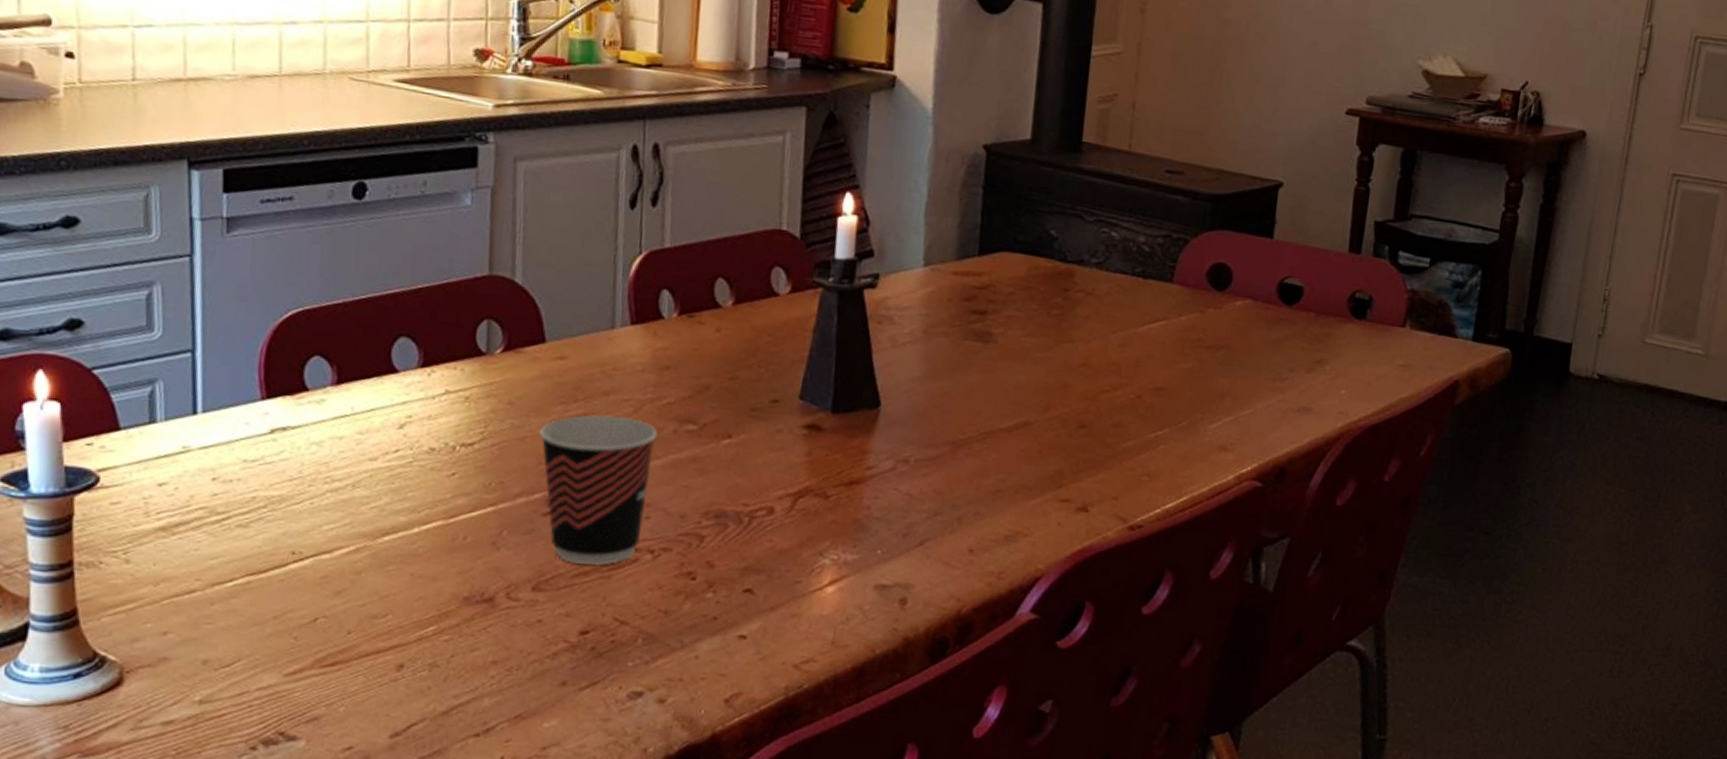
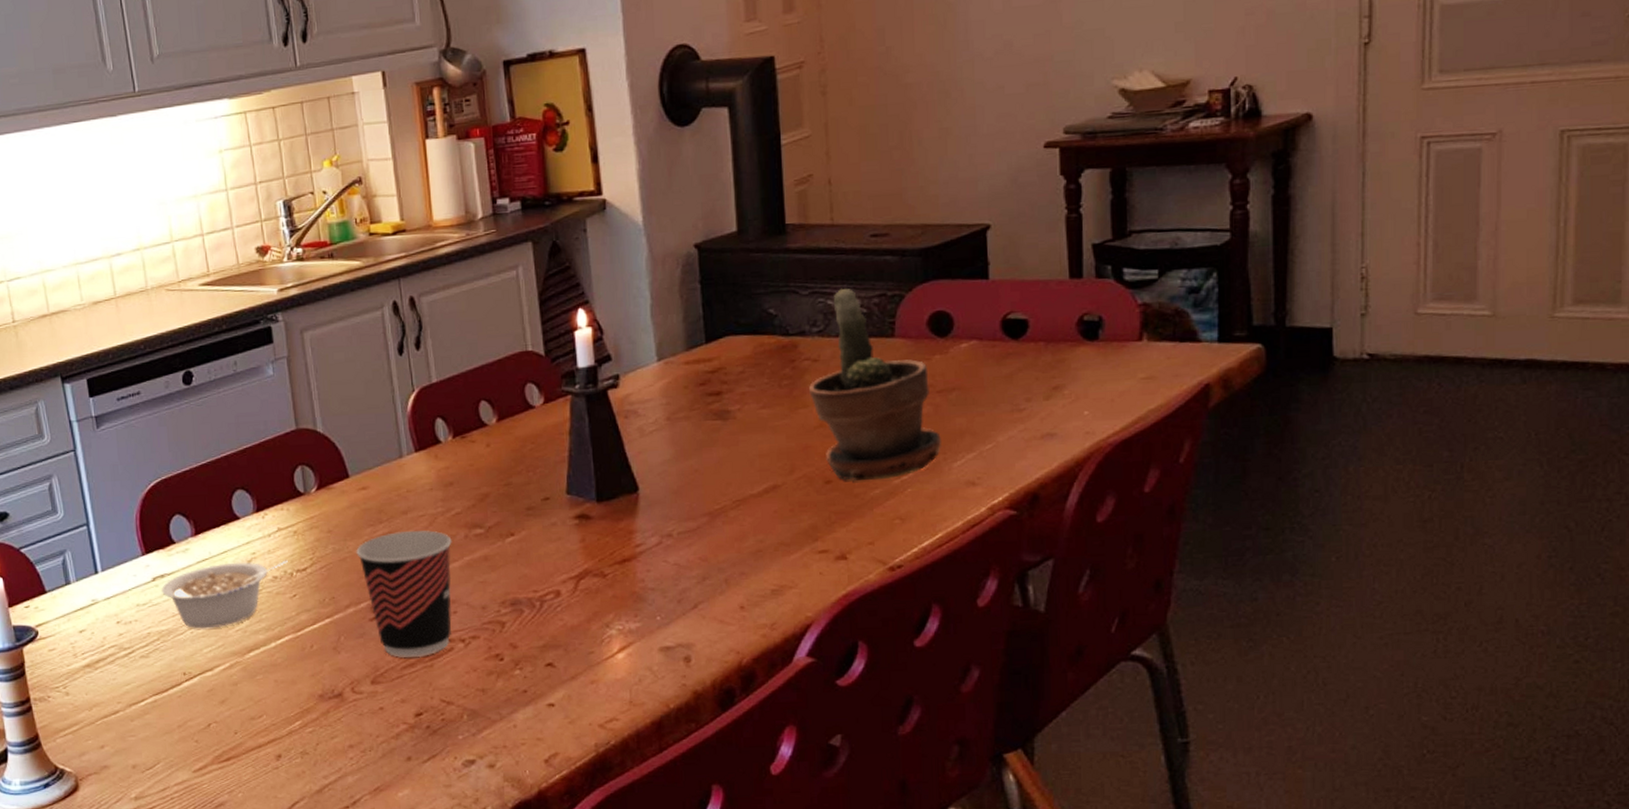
legume: none [280,423,452,502] -> present [161,560,288,629]
potted plant: none [1078,221,1202,432] -> present [809,288,942,481]

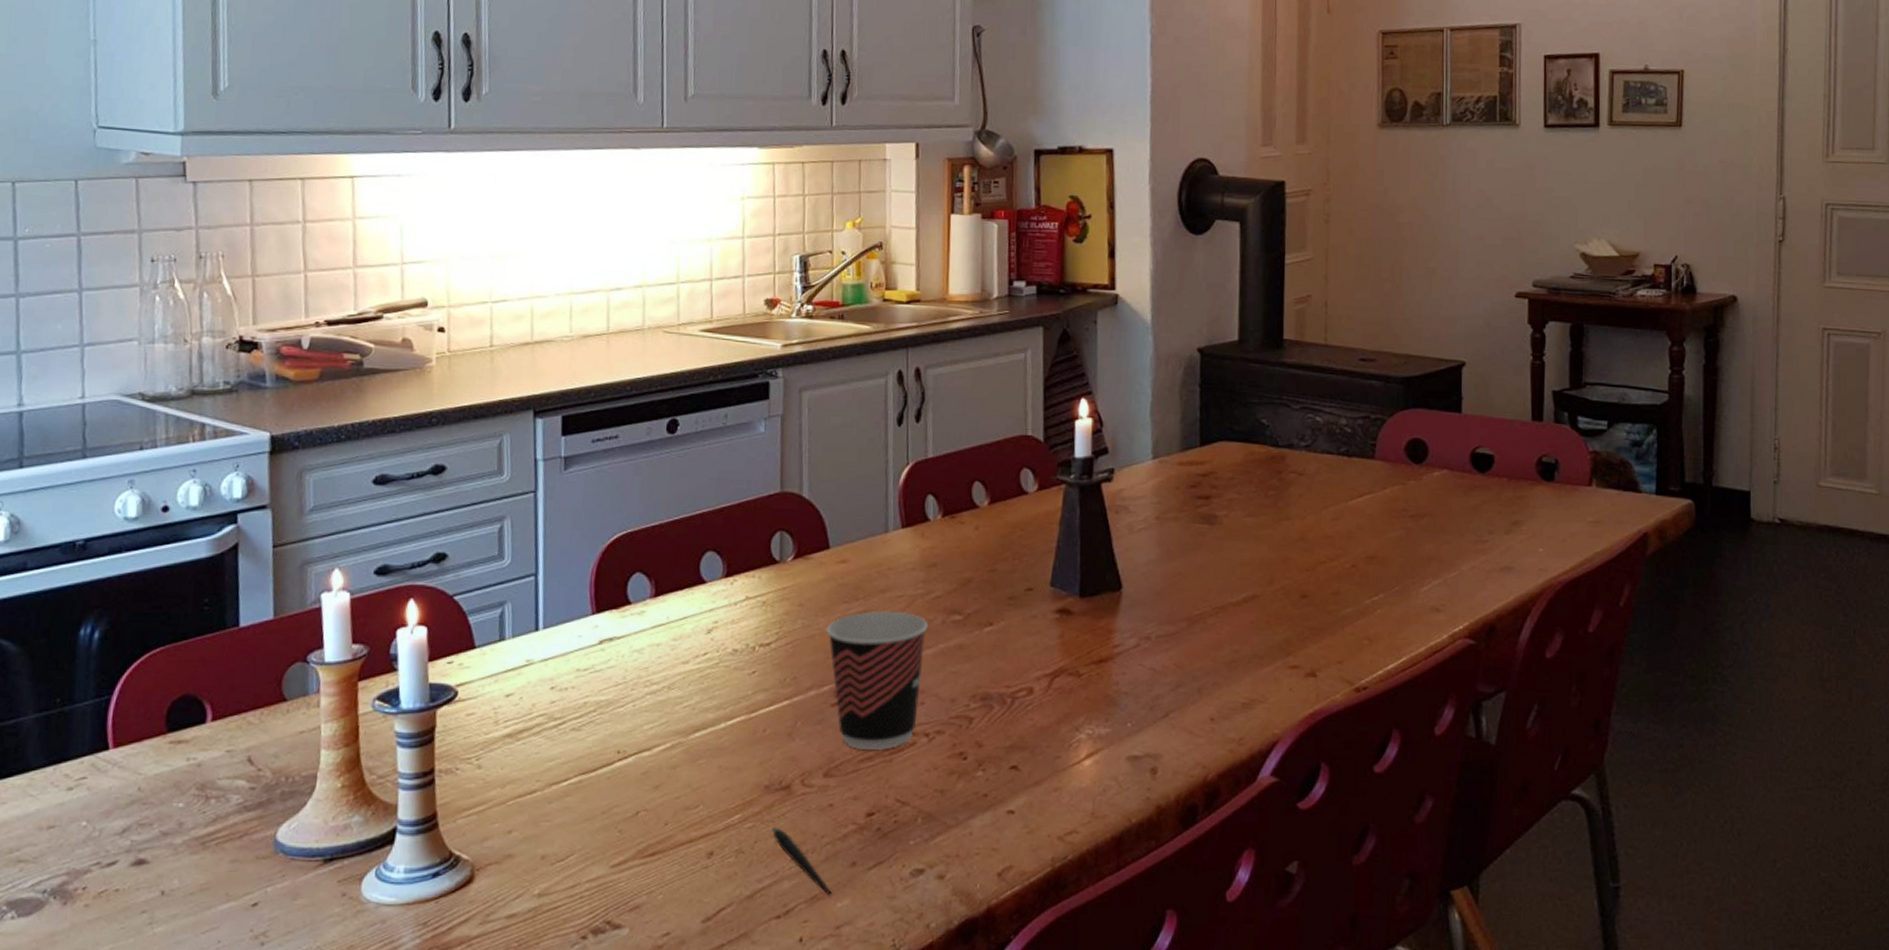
legume: present [161,560,288,629] -> none [607,630,752,703]
pen: none [331,730,393,788] -> present [772,827,832,896]
potted plant: present [809,288,942,481] -> none [1293,406,1412,599]

